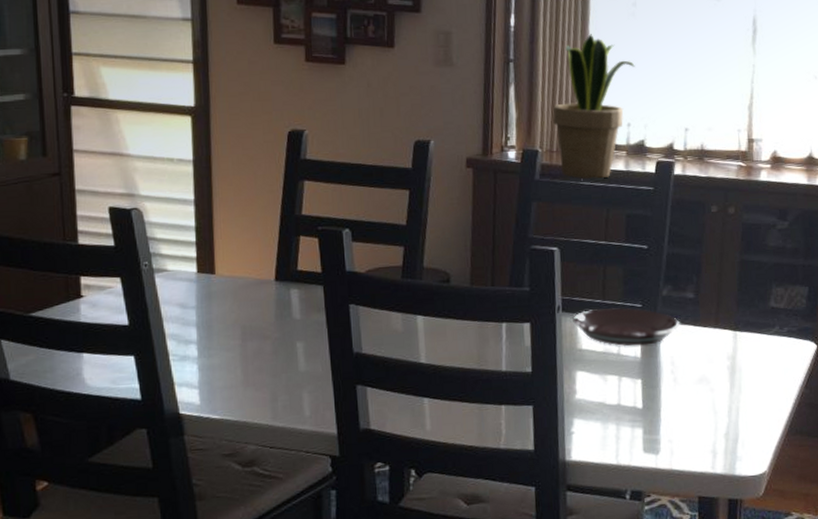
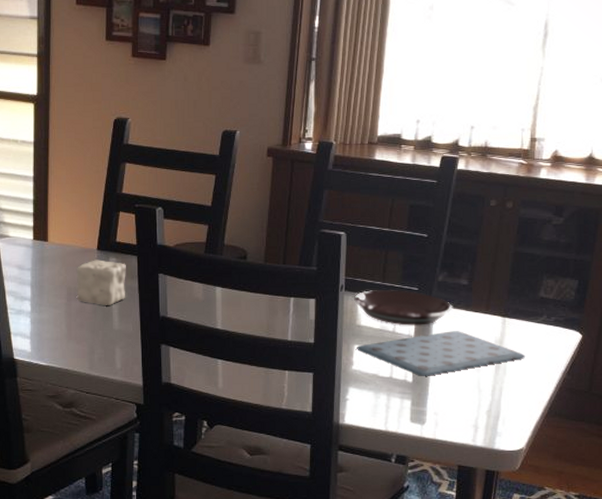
candle: none [252,291,311,345] -> present [76,259,126,305]
potted plant: present [553,34,635,179] -> none [348,35,428,171]
placemat: none [579,348,760,401] -> present [357,331,525,376]

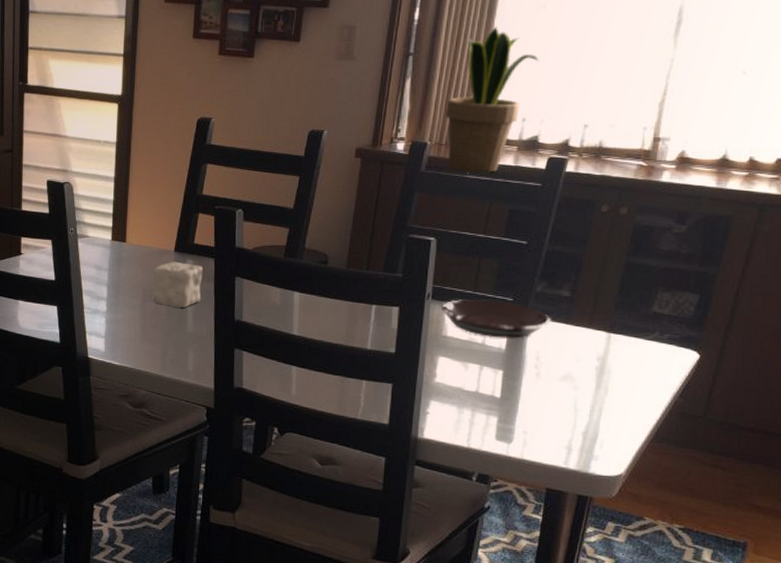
potted plant: none [348,35,428,171] -> present [446,27,539,173]
placemat: present [357,331,525,376] -> none [441,345,631,393]

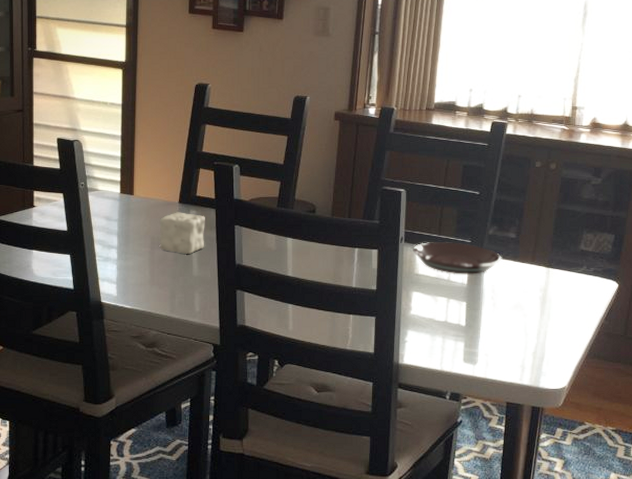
potted plant: present [446,27,539,173] -> none [408,13,480,134]

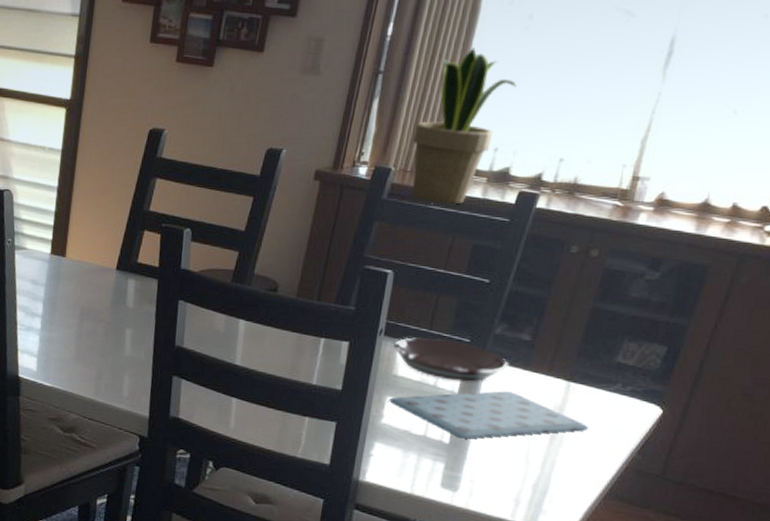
candle: present [159,212,205,254] -> none [90,280,145,330]
potted plant: none [408,13,480,134] -> present [412,48,517,205]
placemat: none [415,280,567,321] -> present [389,391,588,439]

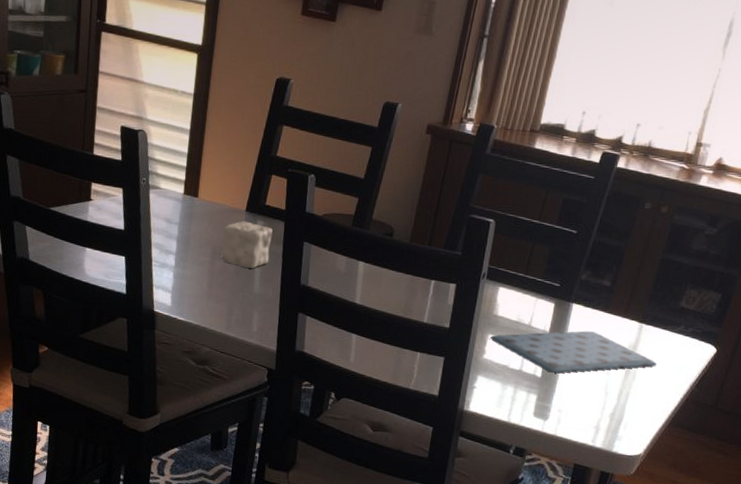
candle: none [90,280,145,330] -> present [221,221,273,269]
plate: present [393,337,510,382] -> none [494,281,593,322]
potted plant: present [412,48,517,205] -> none [512,19,602,162]

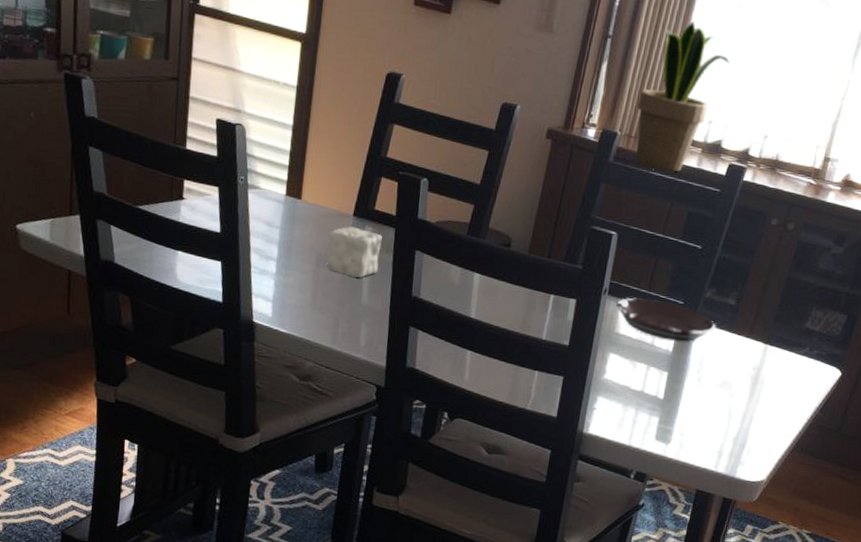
placemat: present [490,331,657,374] -> none [611,351,781,395]
plate: none [494,281,593,322] -> present [616,298,717,342]
potted plant: none [512,19,602,162] -> present [635,21,730,172]

